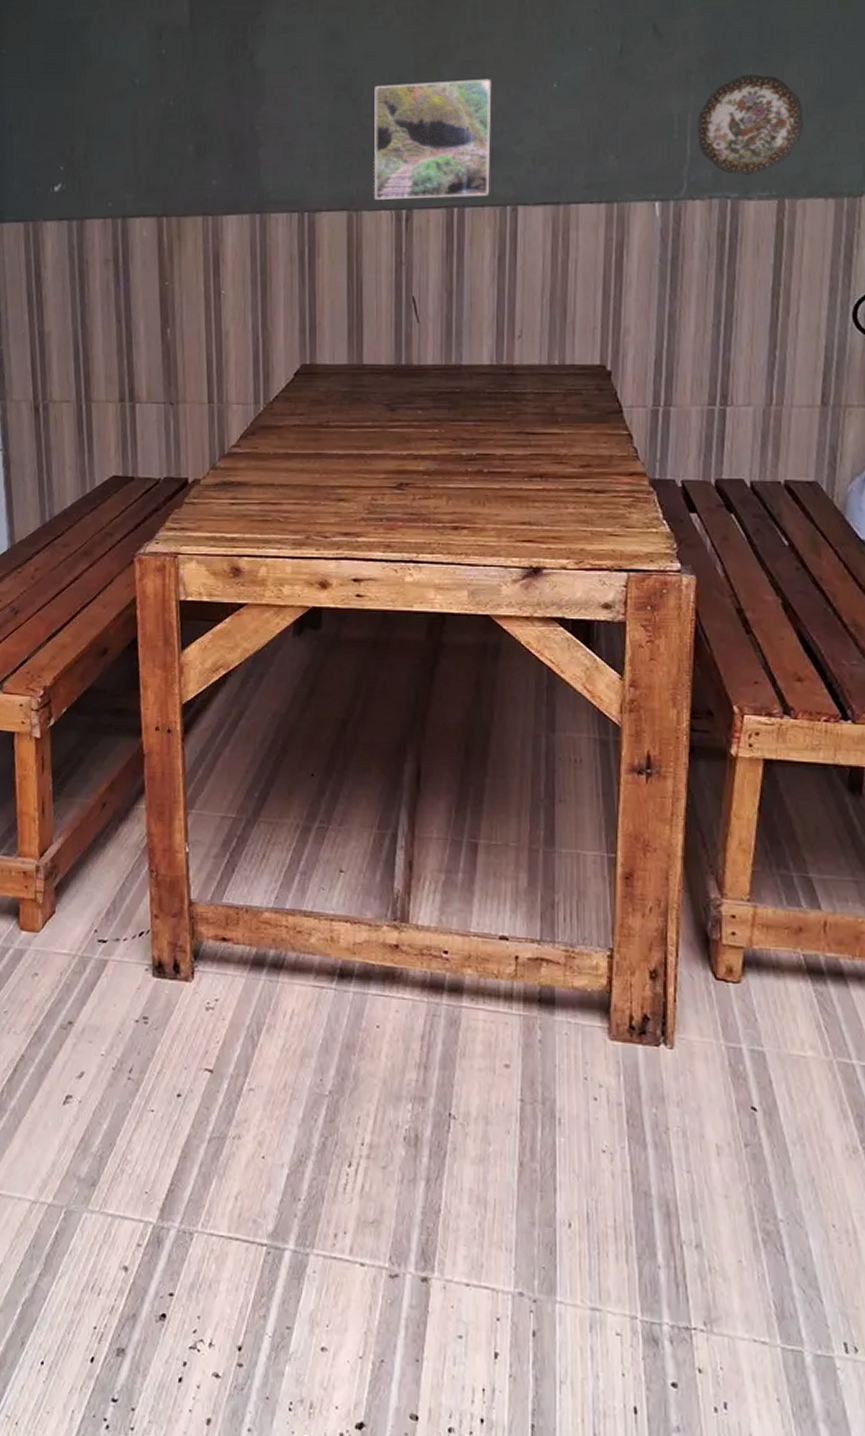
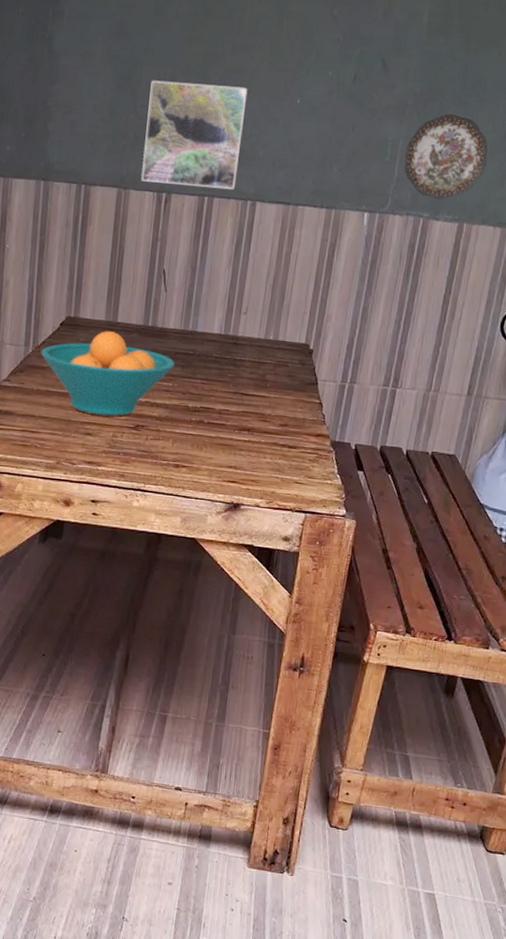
fruit bowl: none [274,376,439,476] -> present [41,331,175,416]

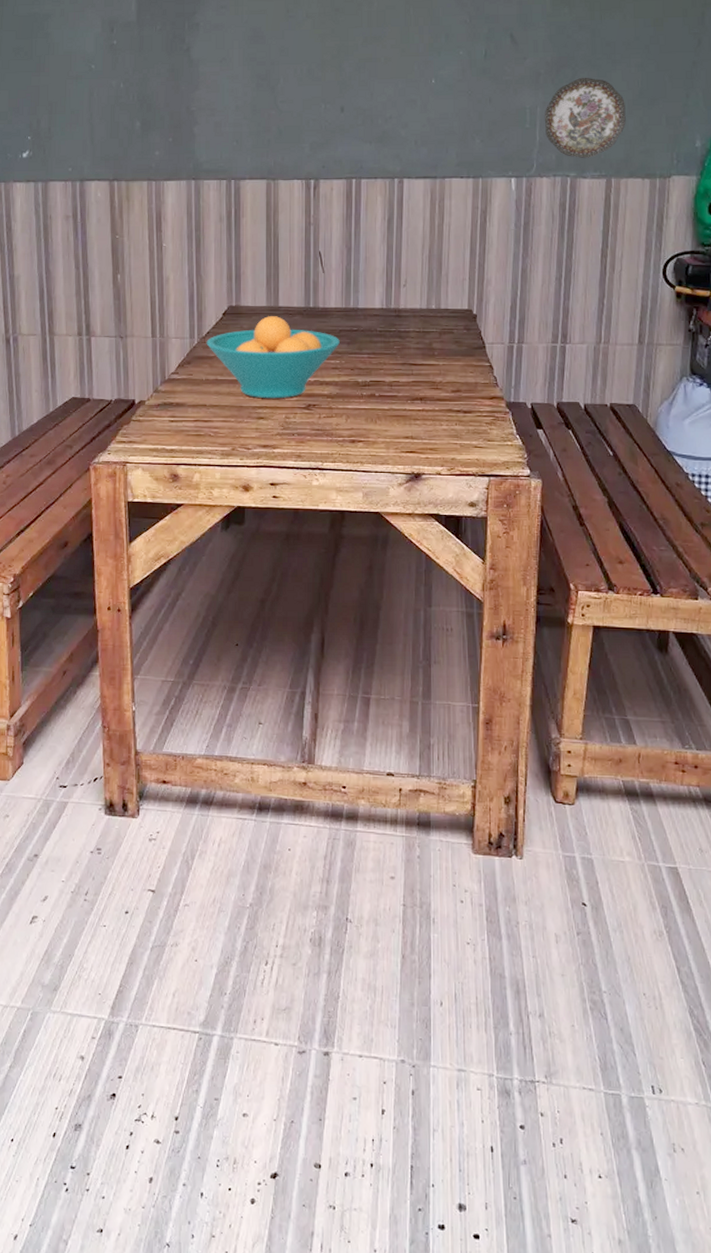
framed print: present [141,80,248,190] -> none [288,74,383,171]

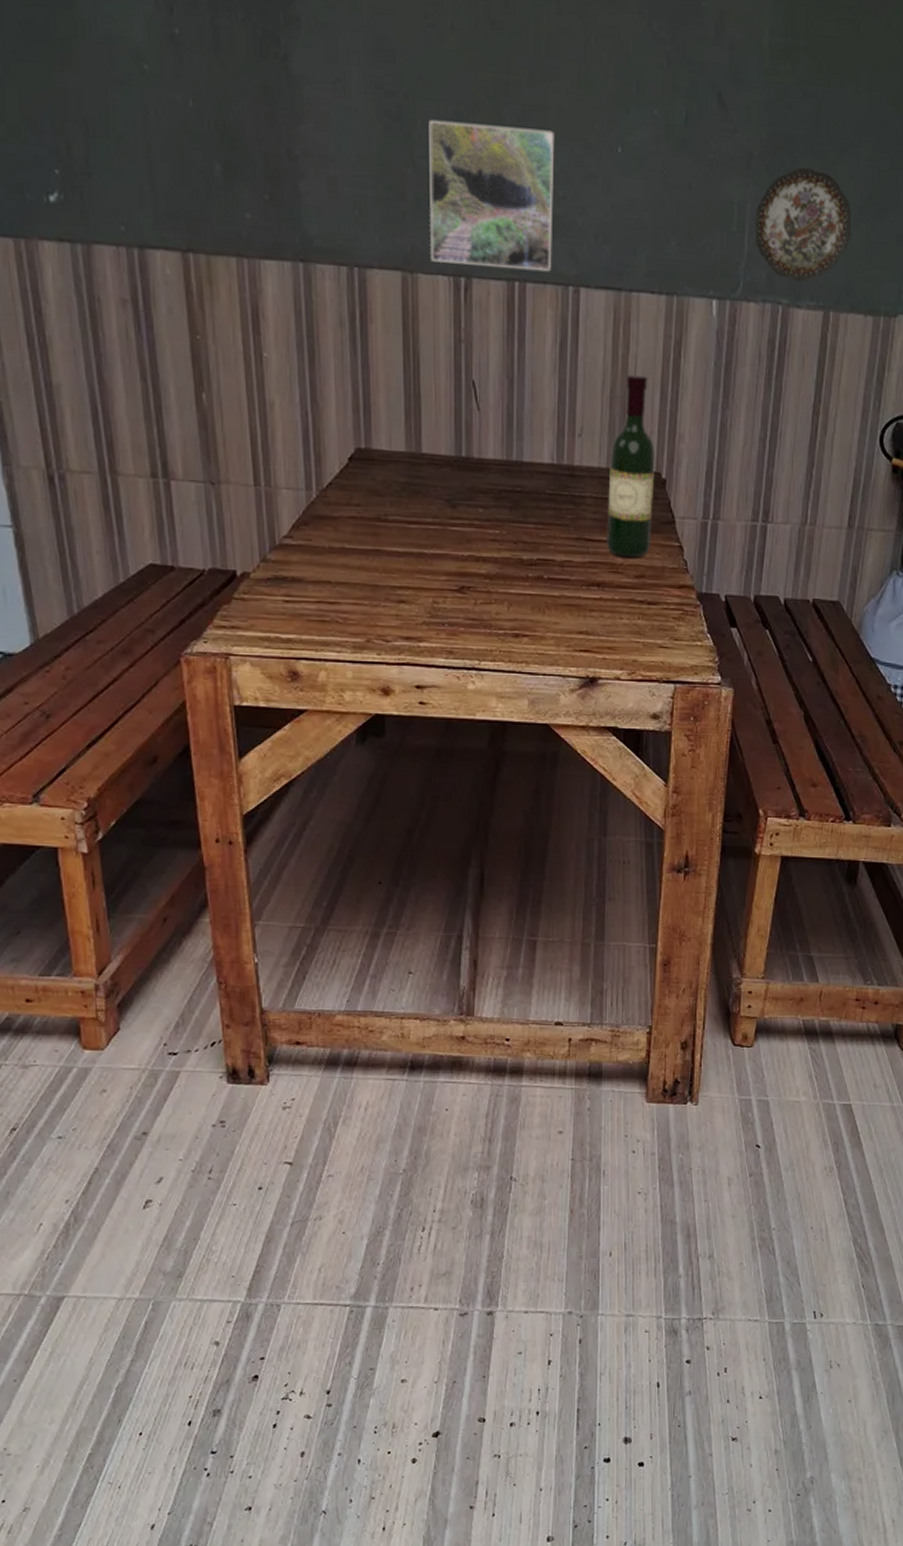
fruit bowl: present [206,316,340,399] -> none [328,466,500,577]
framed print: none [288,74,383,171] -> present [429,119,555,272]
wine bottle: none [427,238,467,376] -> present [607,375,655,557]

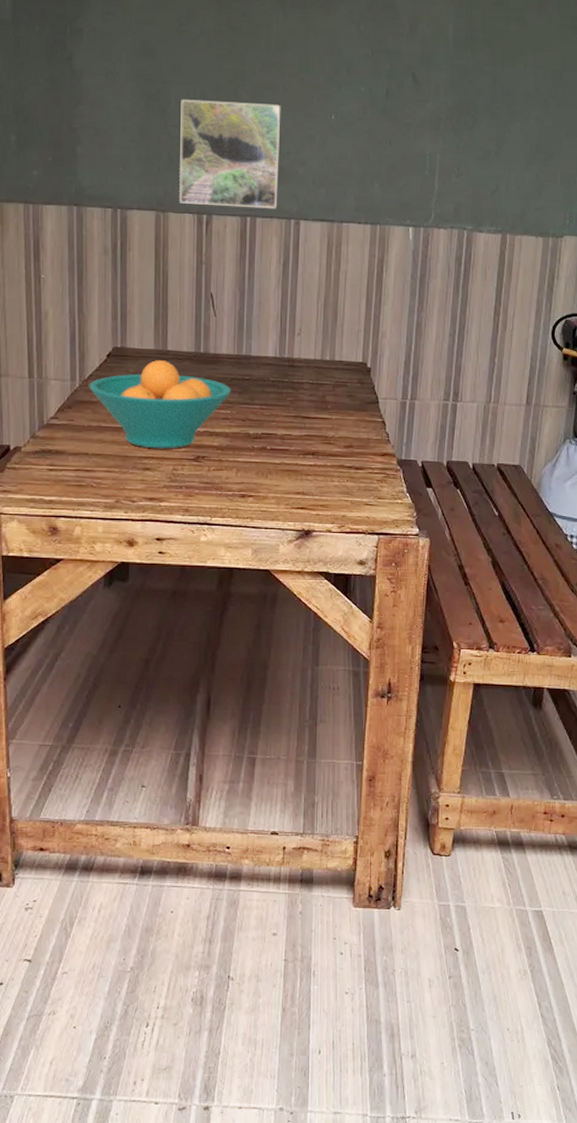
fruit bowl: none [328,466,500,577] -> present [89,360,231,449]
wine bottle: present [607,375,655,557] -> none [320,286,361,431]
decorative plate: present [754,167,851,282] -> none [443,126,523,212]

